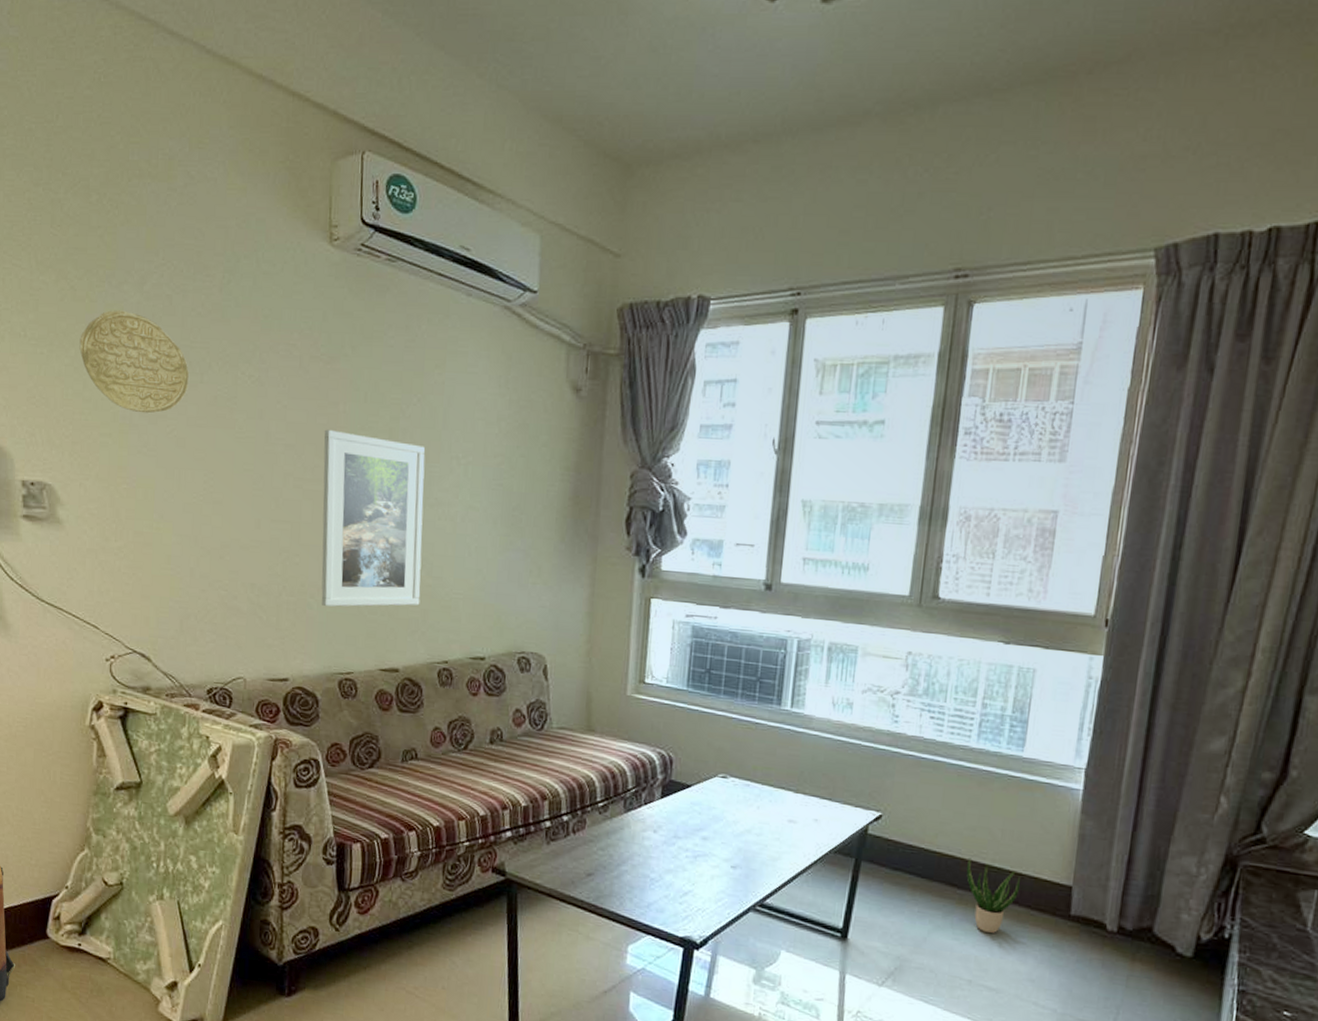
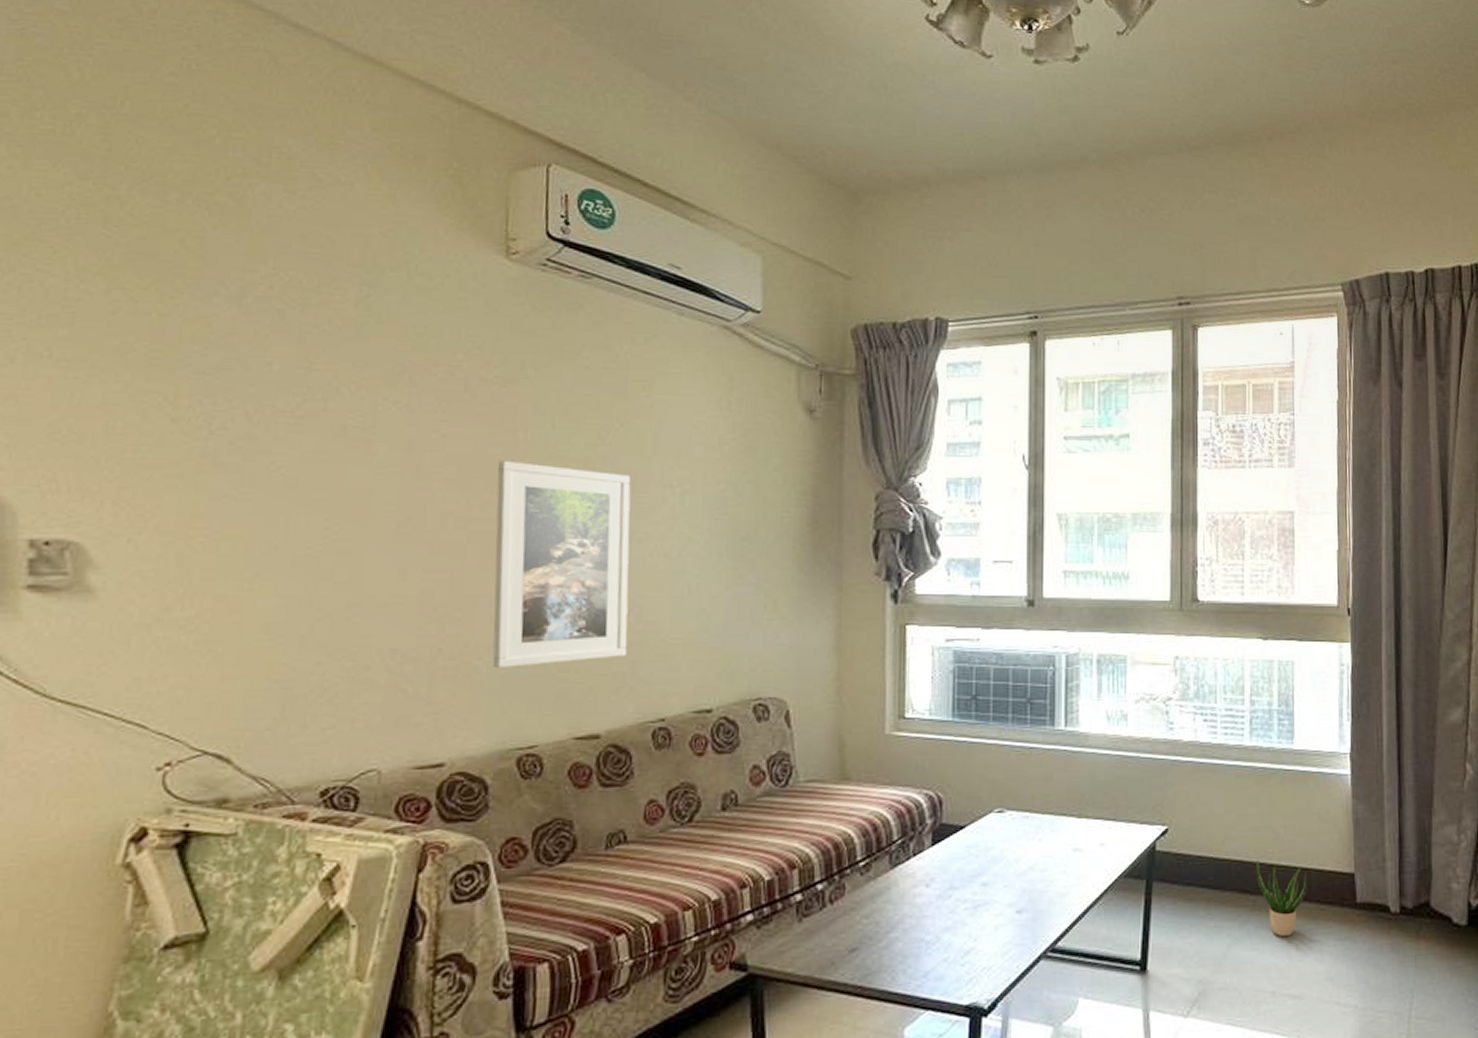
decorative plate: present [79,310,190,414] -> none [138,326,308,449]

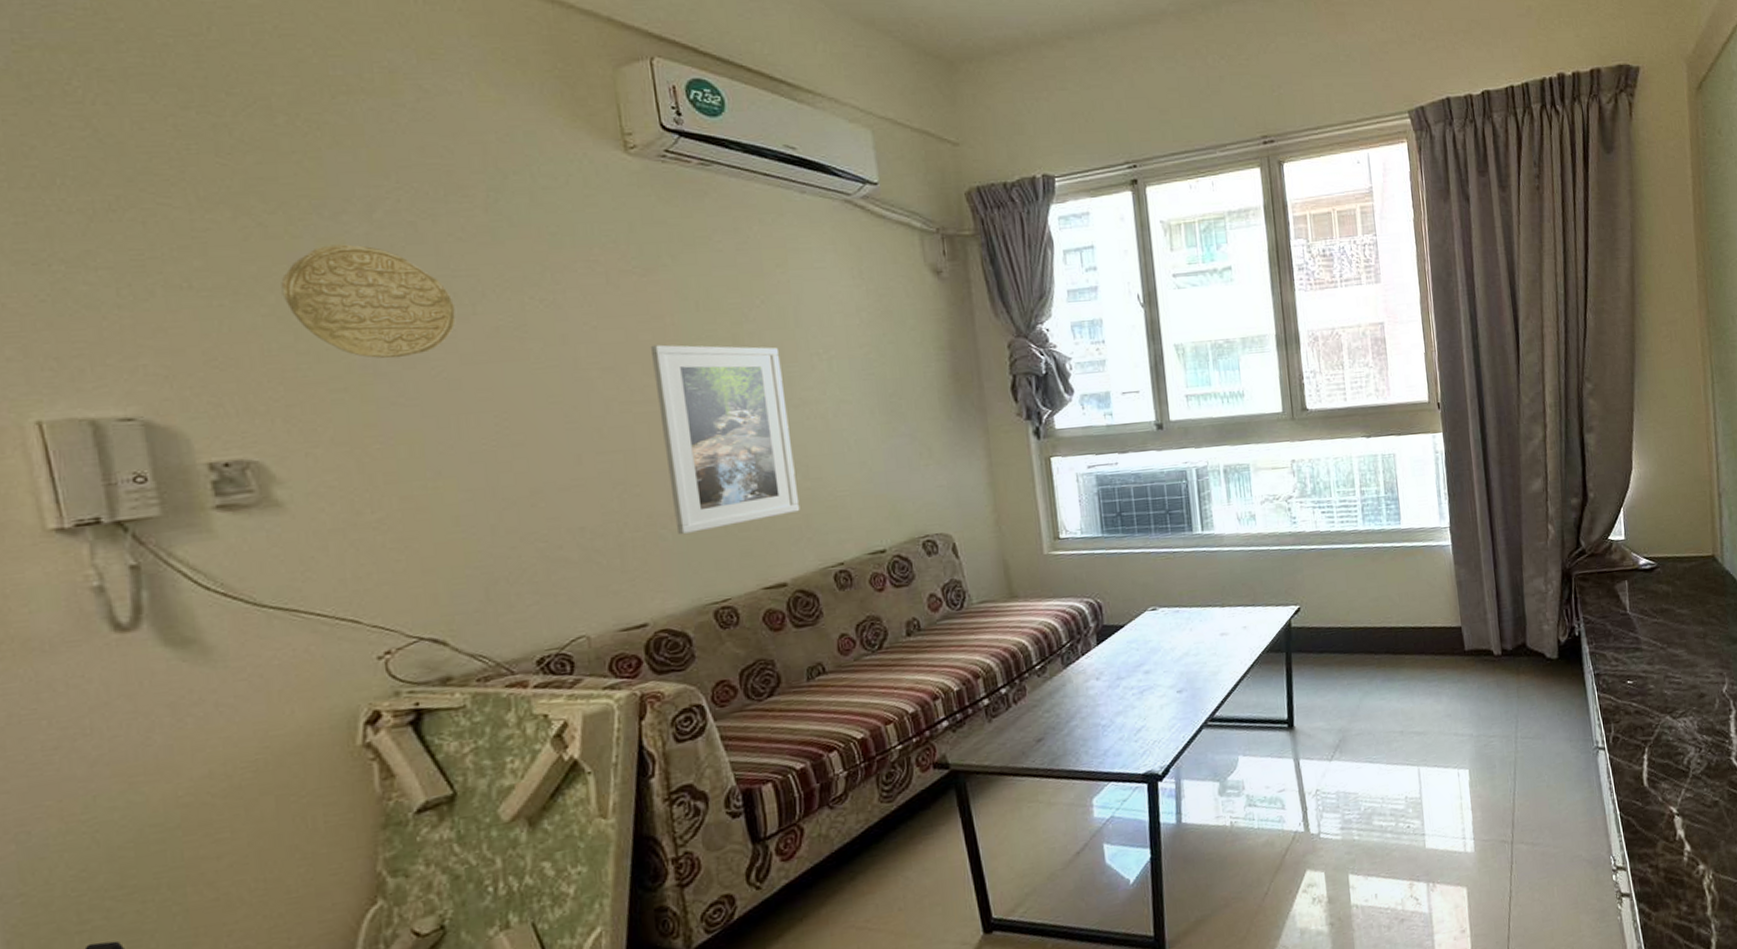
decorative plate: none [138,326,308,449] -> present [281,244,457,359]
potted plant: present [1256,860,1307,936] -> none [1378,625,1423,686]

